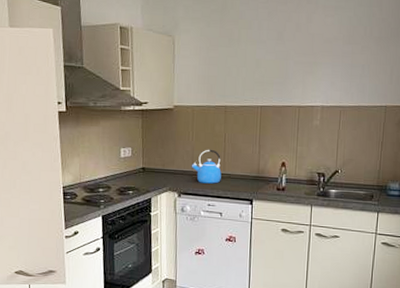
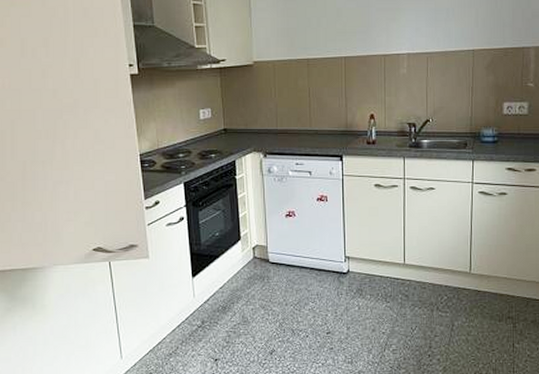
kettle: present [191,149,221,184] -> none [275,105,308,141]

